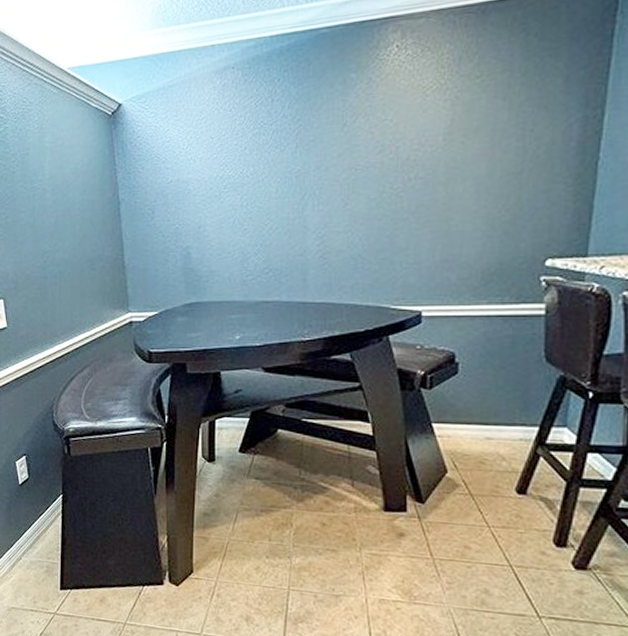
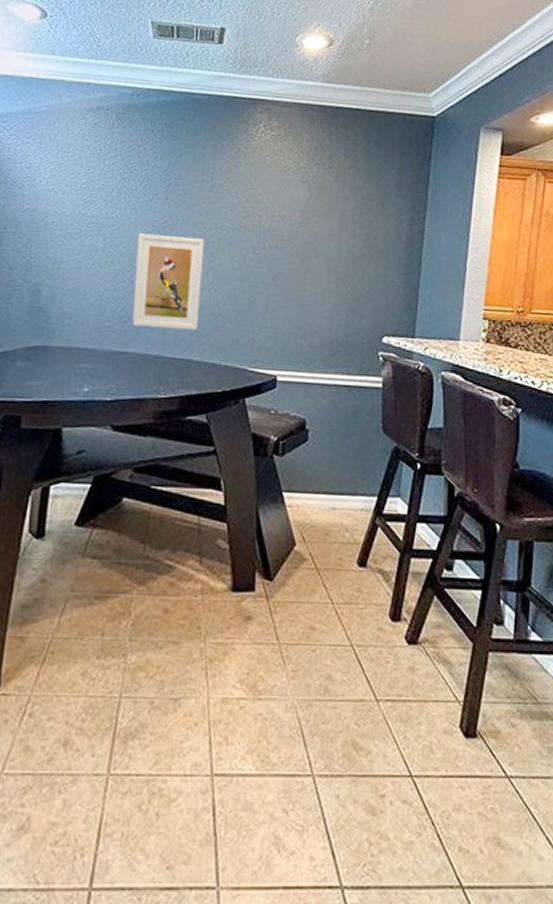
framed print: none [272,181,338,276] -> present [132,233,204,331]

